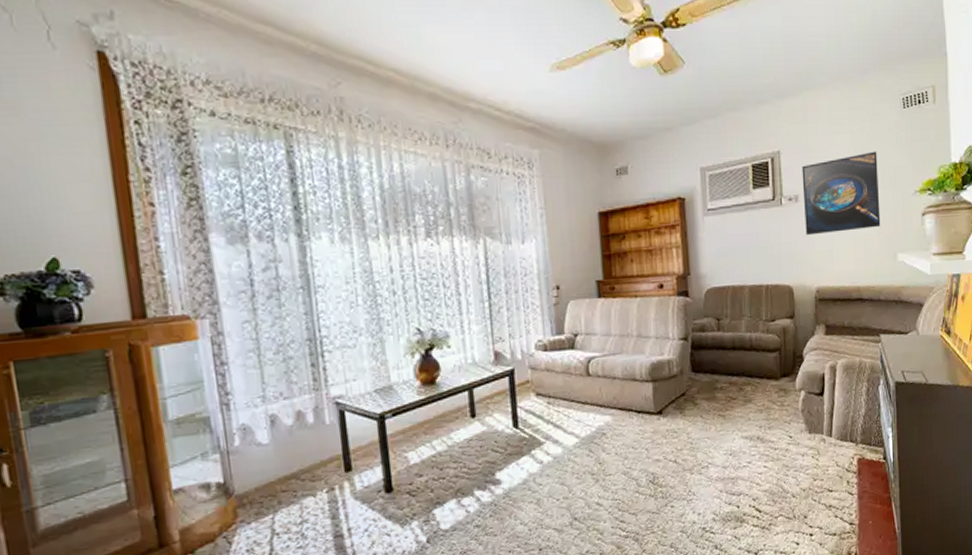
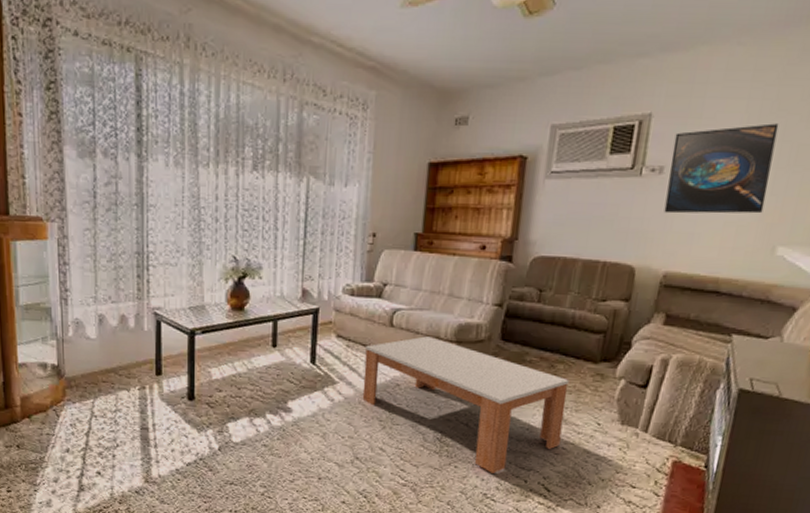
coffee table: none [567,380,761,506] -> present [362,336,569,473]

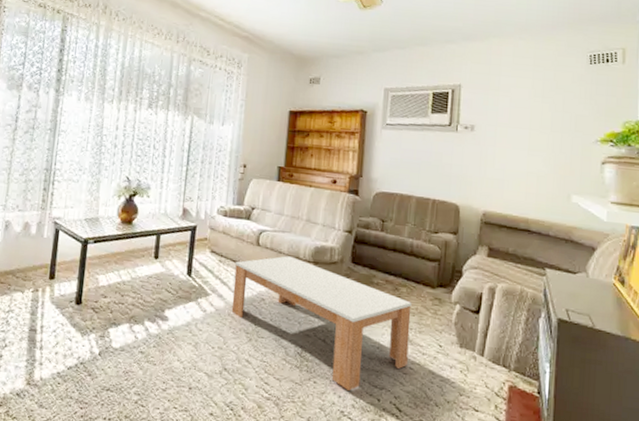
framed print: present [664,123,779,214] -> none [478,98,559,167]

